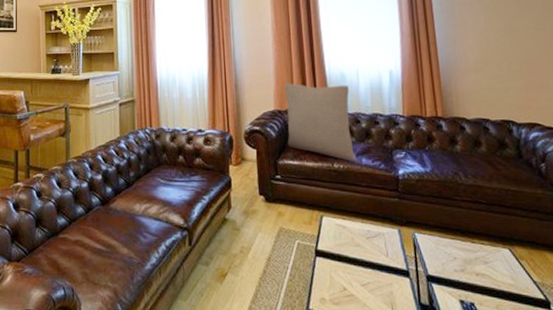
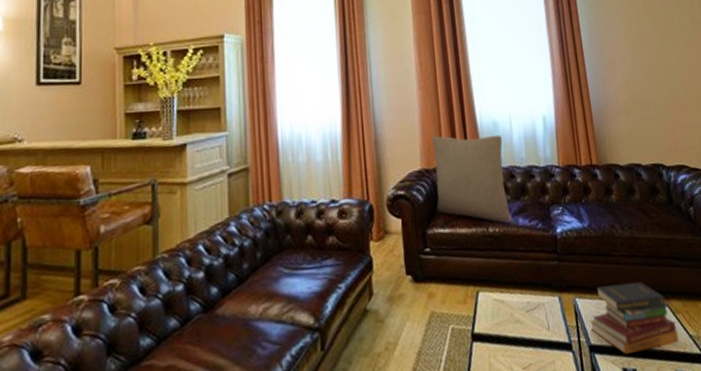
books: none [428,225,522,288] -> present [590,281,679,354]

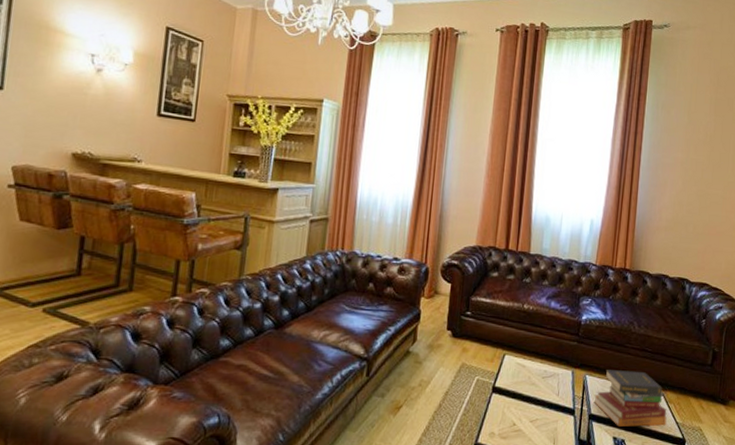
pillow: present [431,134,512,223] -> none [483,219,551,304]

